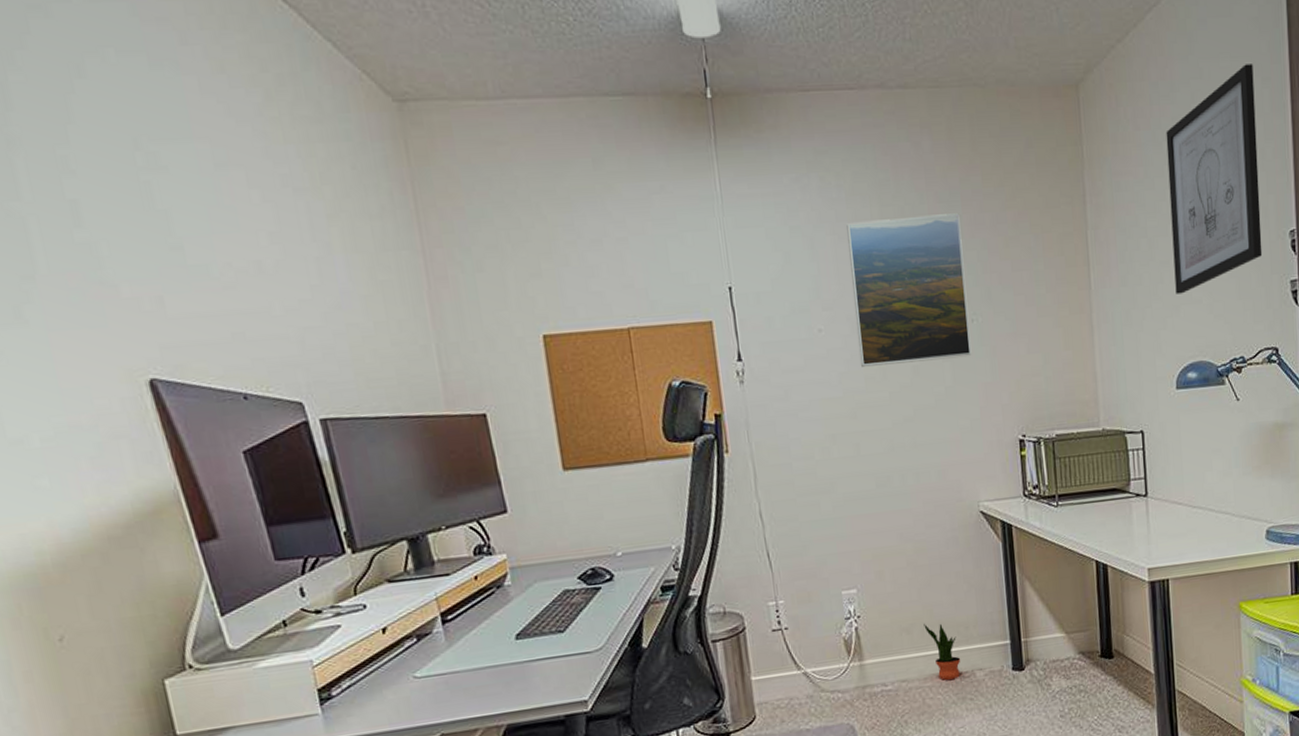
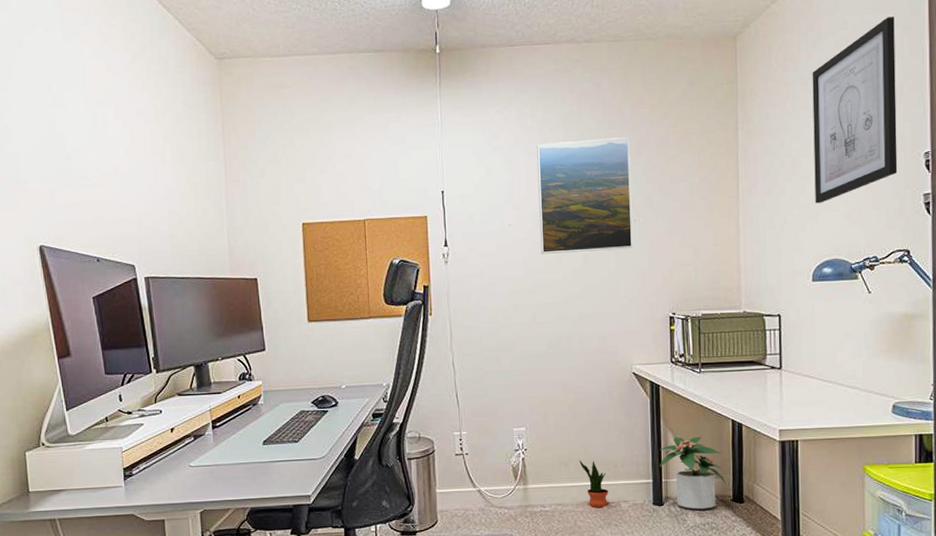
potted plant: none [1016,583,1094,672] -> present [659,436,727,510]

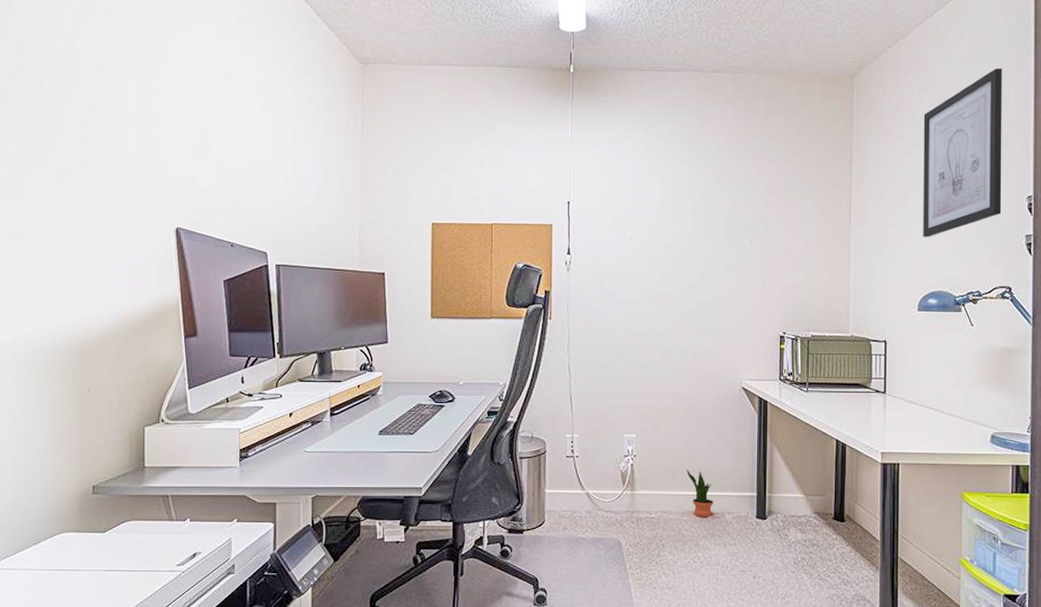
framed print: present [537,137,633,254] -> none [659,162,749,269]
potted plant: present [659,436,727,510] -> none [765,452,829,526]

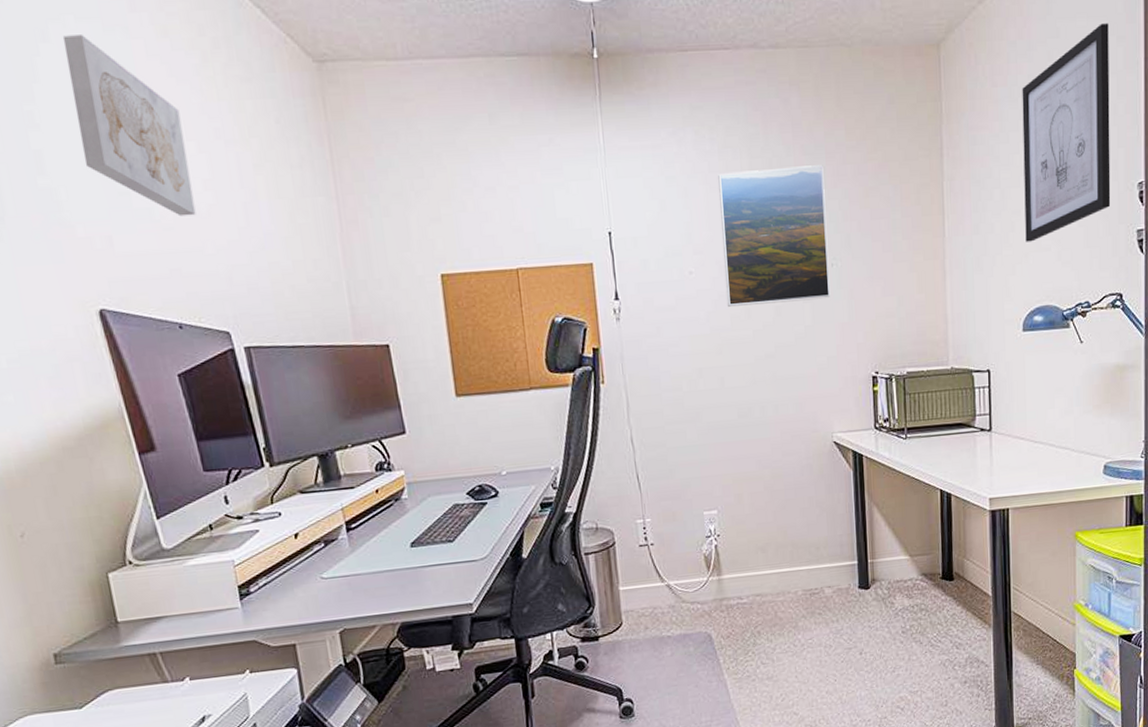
wall art: none [186,36,258,166] -> present [62,35,196,217]
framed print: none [659,162,749,269] -> present [718,165,831,307]
potted plant: present [686,468,714,518] -> none [778,543,812,596]

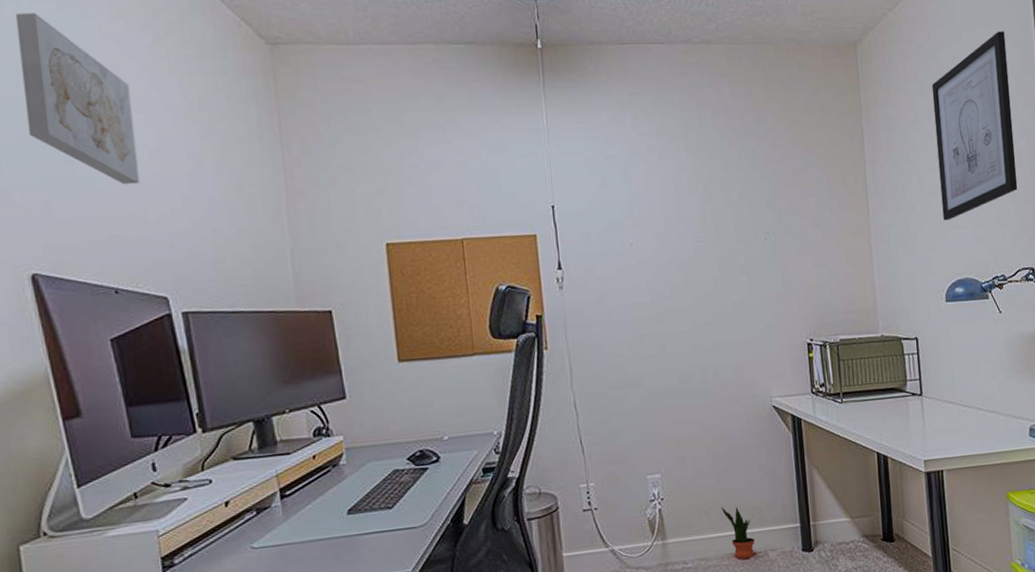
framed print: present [718,165,831,307] -> none [656,148,765,277]
potted plant: none [778,543,812,596] -> present [721,506,755,560]

